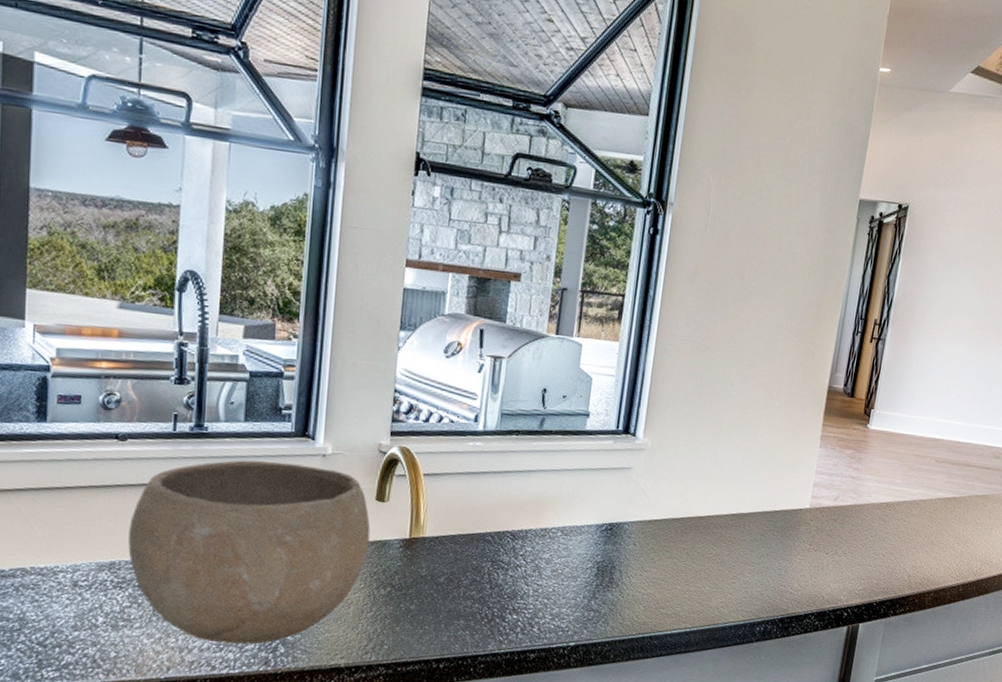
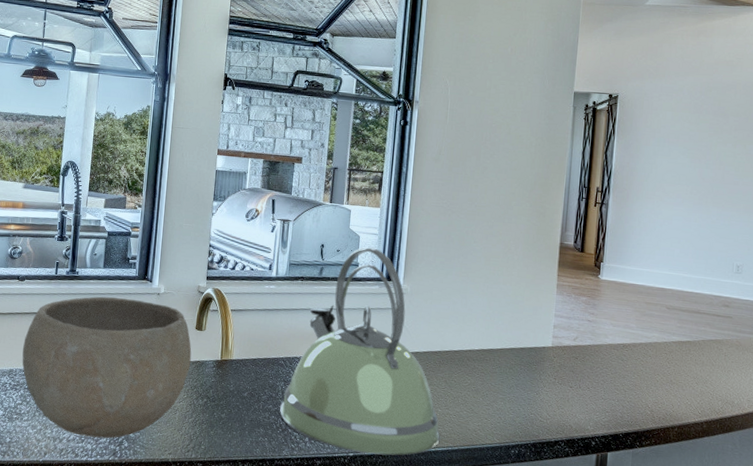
kettle: none [485,392,678,643] -> present [280,247,440,456]

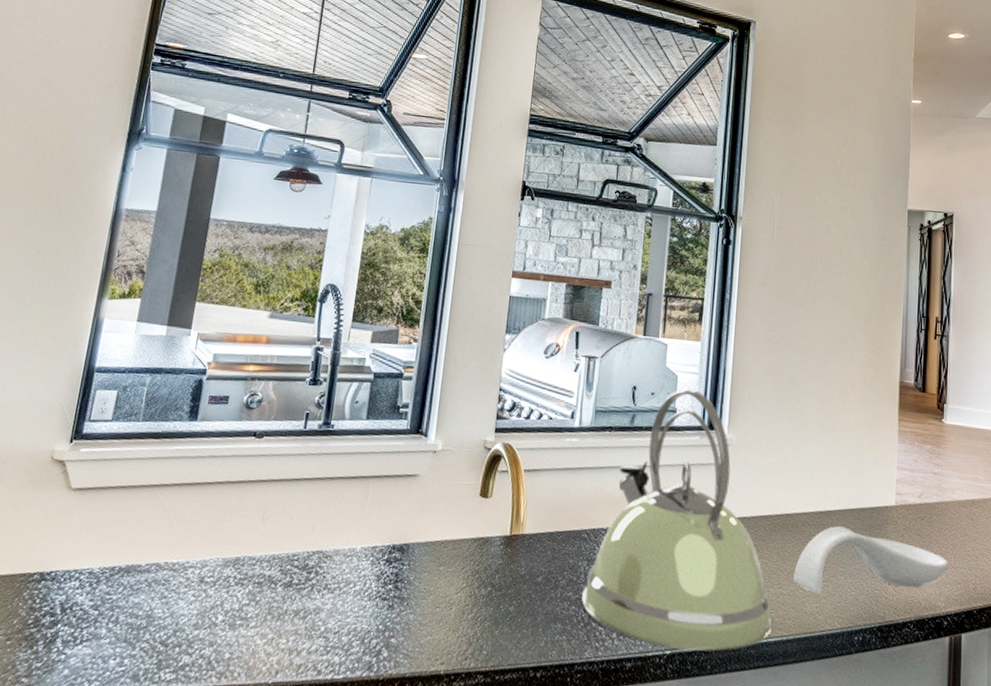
bowl: present [22,296,192,439] -> none [252,456,474,647]
spoon rest: none [459,361,599,416] -> present [794,526,948,595]

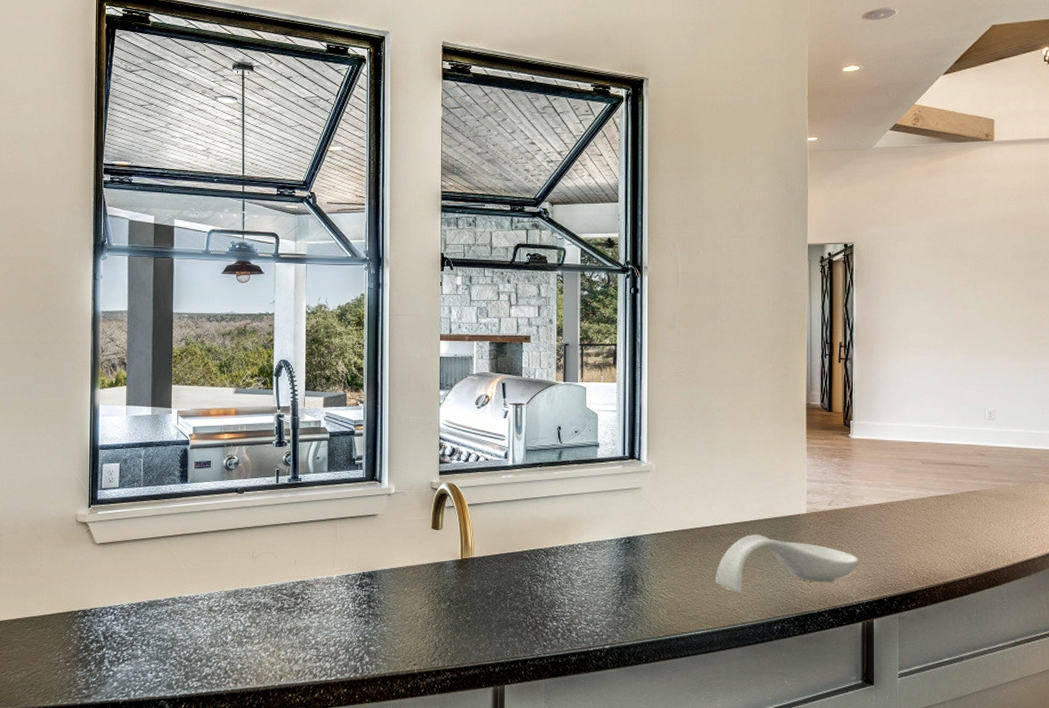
kettle: present [581,389,773,652] -> none [528,425,699,644]

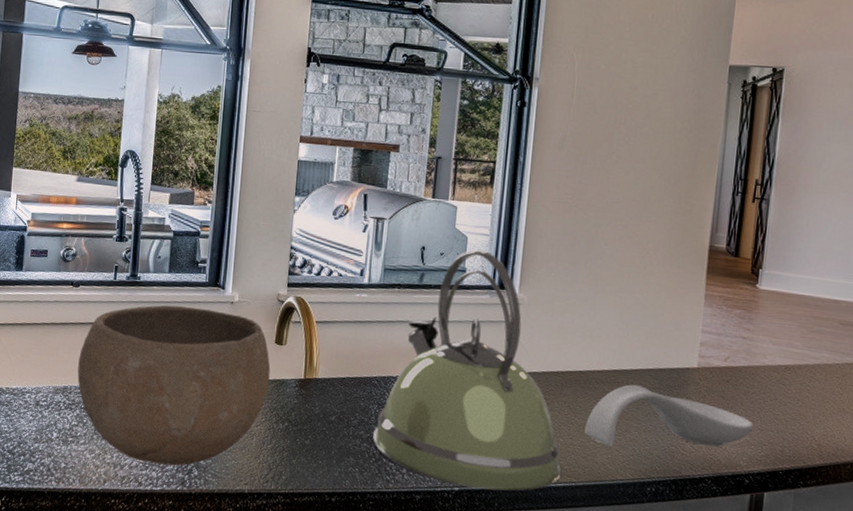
bowl: none [247,502,430,655] -> present [77,305,271,466]
kettle: none [528,425,699,644] -> present [373,250,562,491]

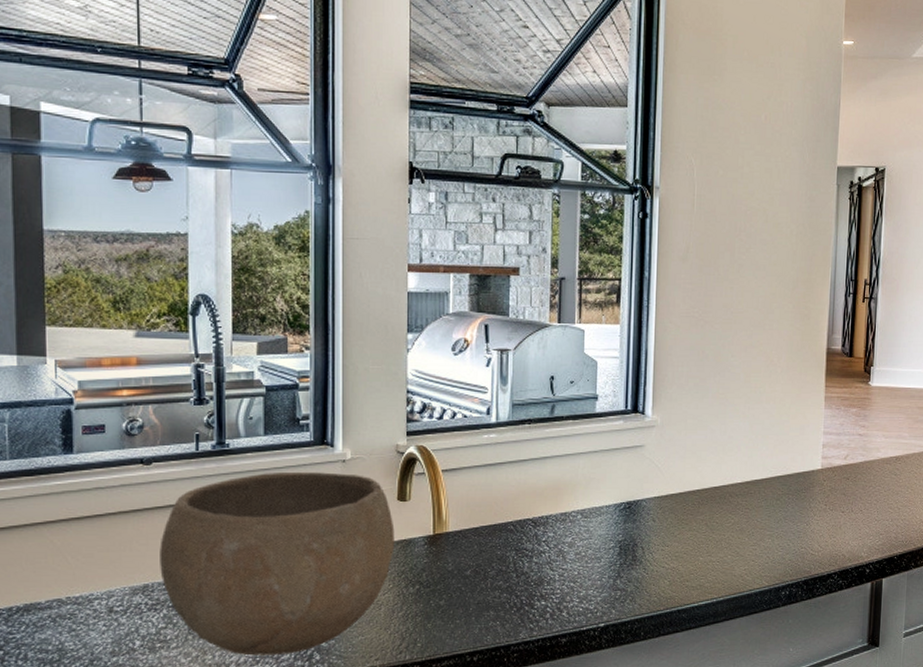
kettle: present [373,250,562,491] -> none [513,374,703,621]
spoon rest: present [585,384,754,448] -> none [722,494,872,558]

